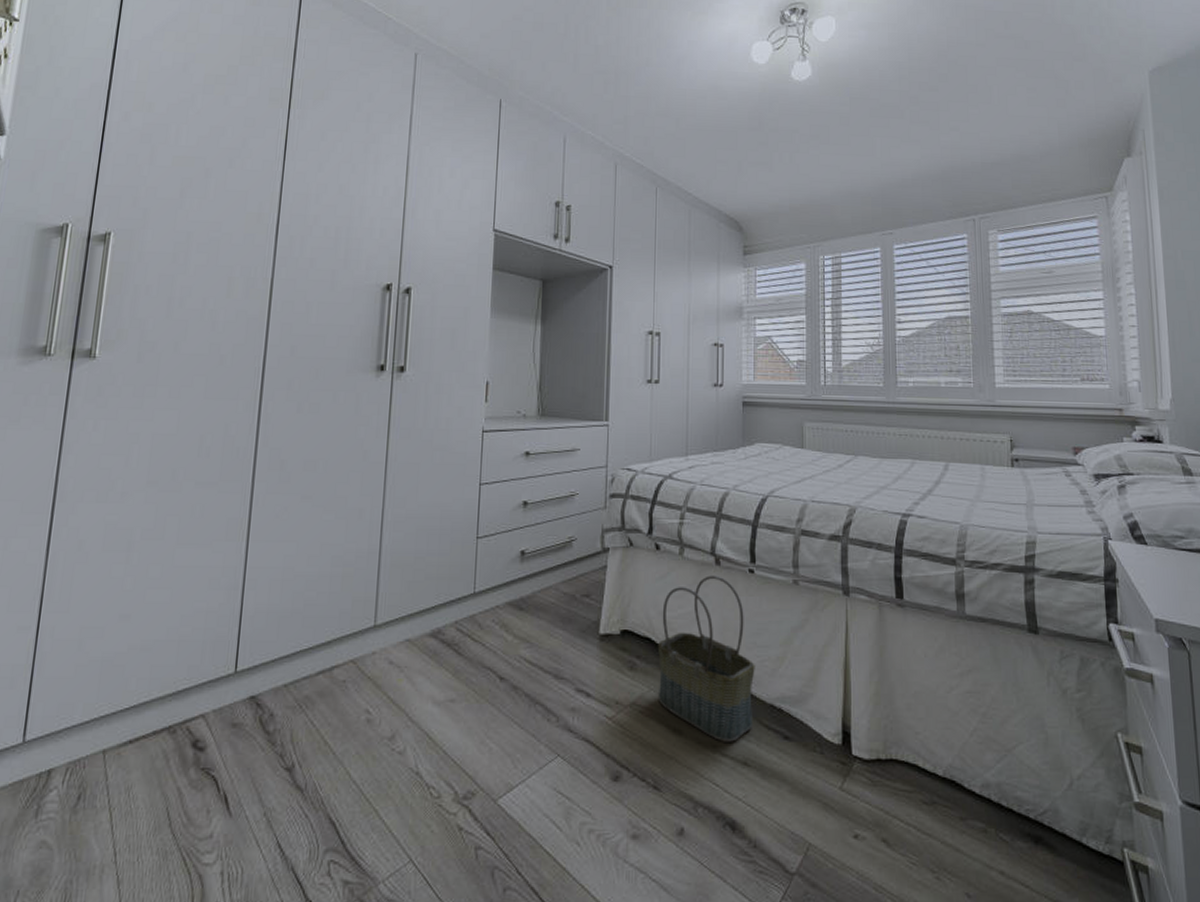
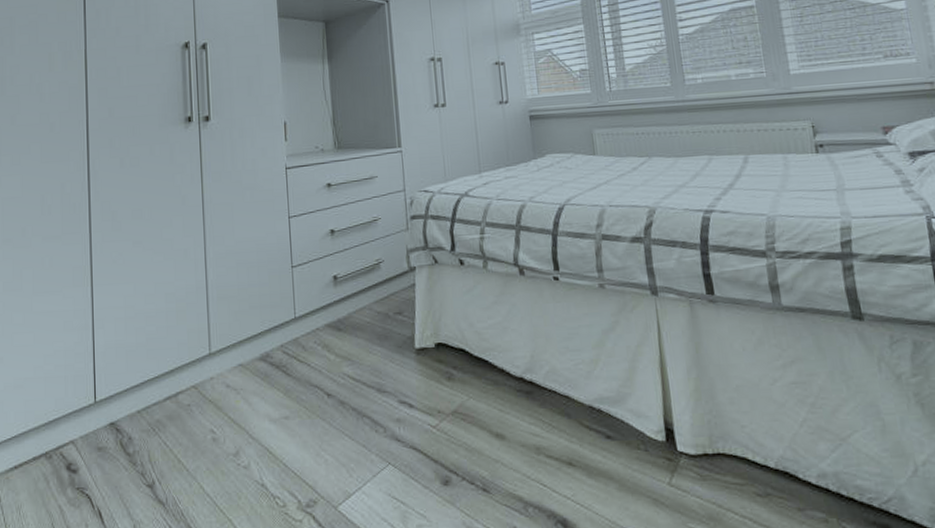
basket: present [657,575,755,744] -> none [471,285,573,445]

